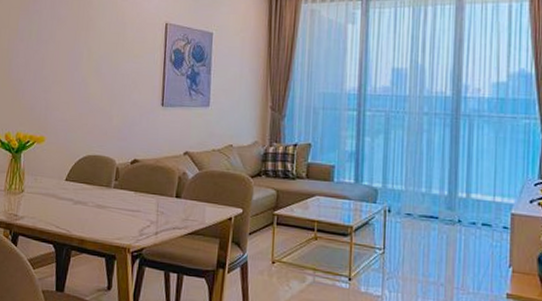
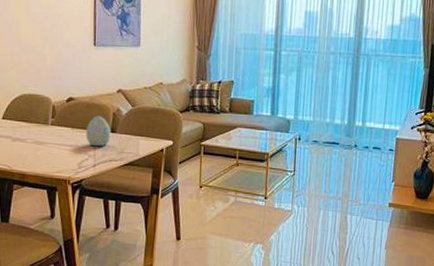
decorative egg: none [149,179,175,213] -> present [85,115,111,147]

